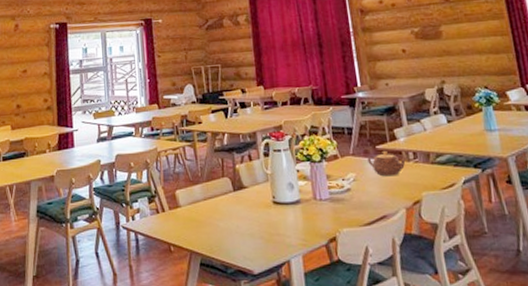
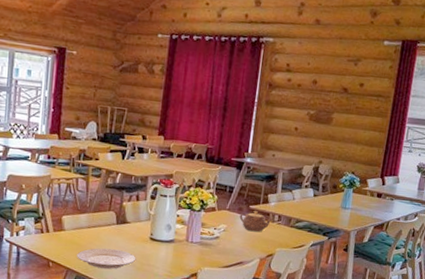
plate: none [198,221,263,246] -> present [77,248,136,269]

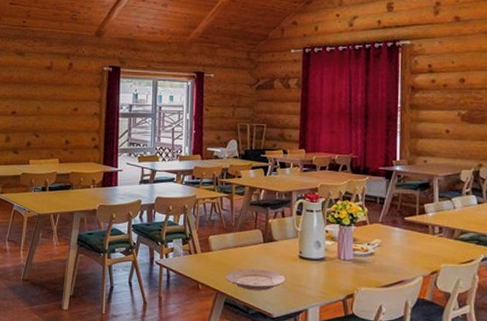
teapot: present [239,211,273,232] -> none [394,223,433,246]

